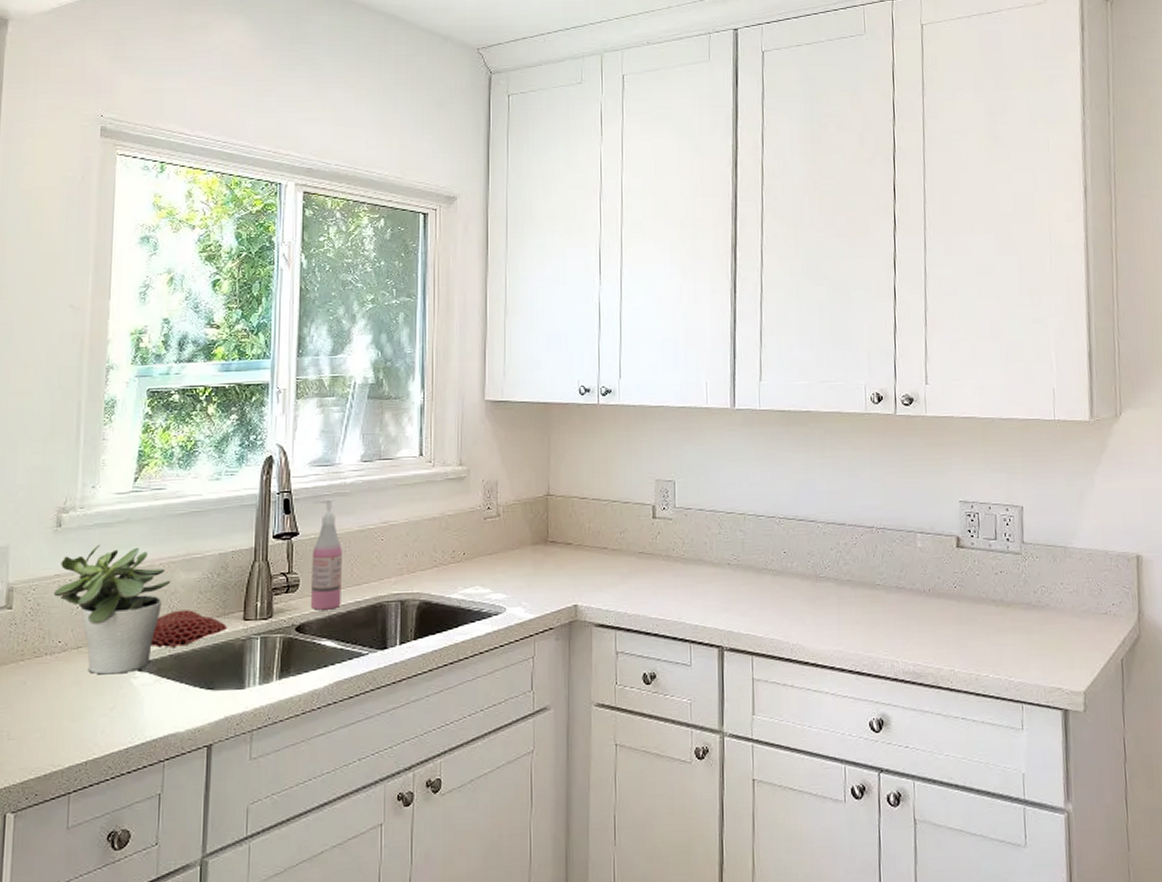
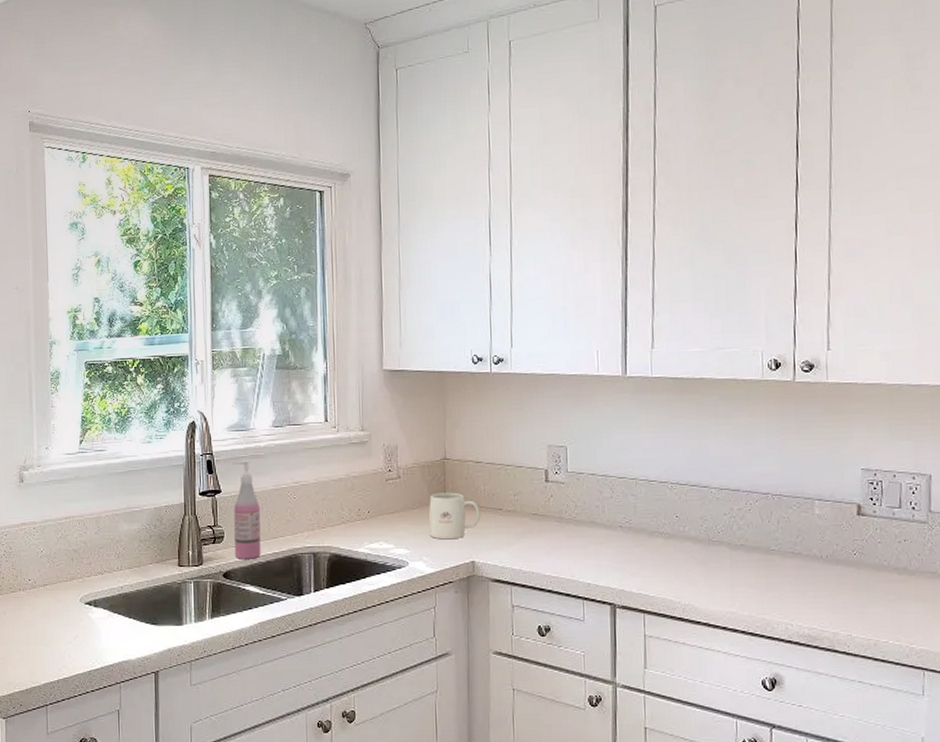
potted plant: present [53,544,171,675] -> none [21,498,116,609]
sponge: present [150,610,227,648] -> none [103,556,165,589]
mug: none [529,531,585,583] -> present [428,492,481,540]

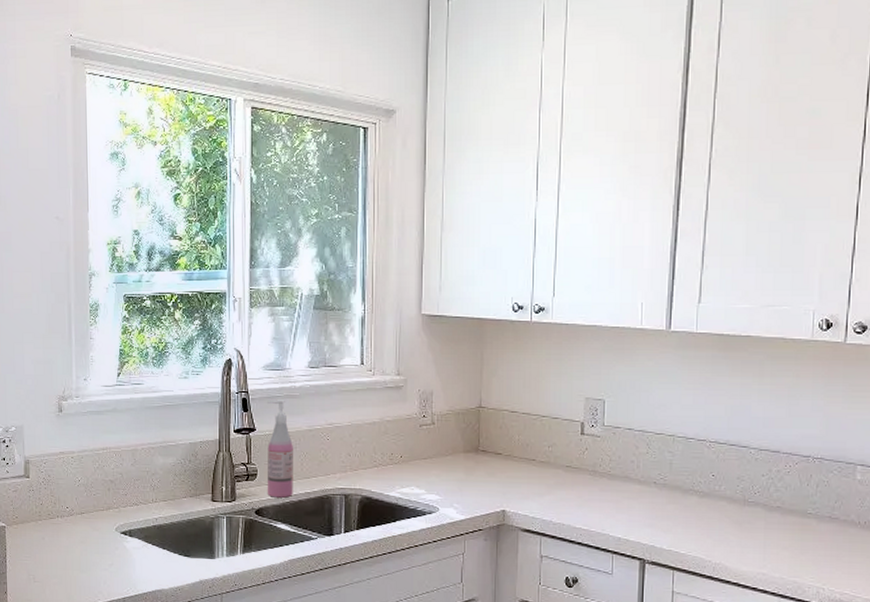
mug: present [428,492,481,540] -> none [461,440,514,488]

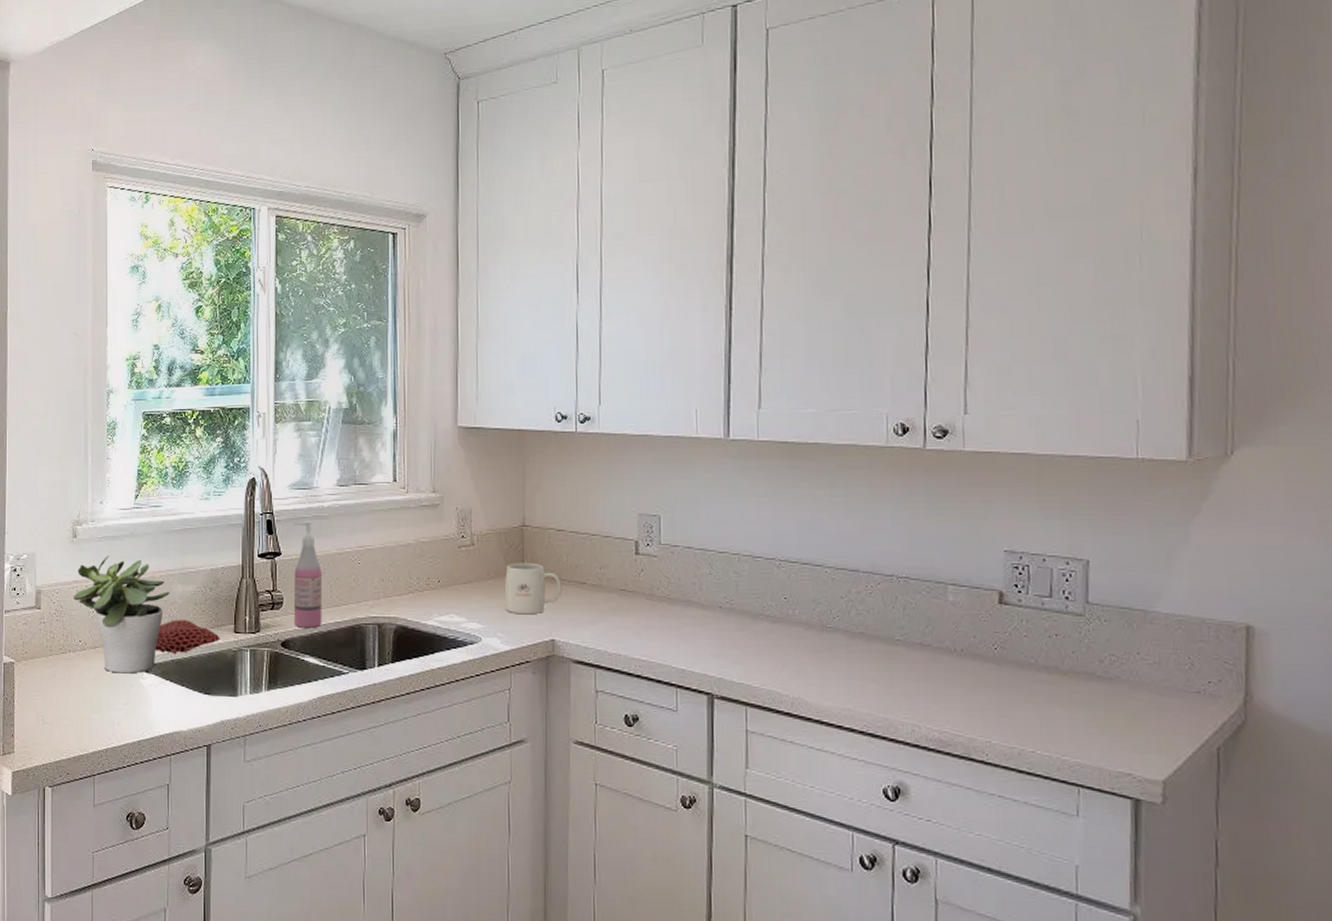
potted plant: none [60,429,151,537] -> present [73,555,170,674]
sponge: none [138,489,198,520] -> present [155,619,220,654]
mug: none [461,440,514,488] -> present [504,562,562,615]

